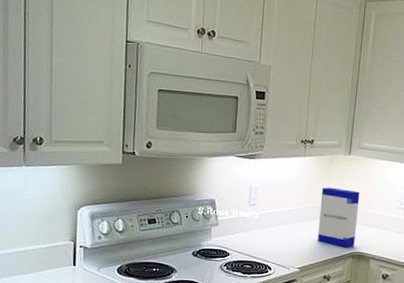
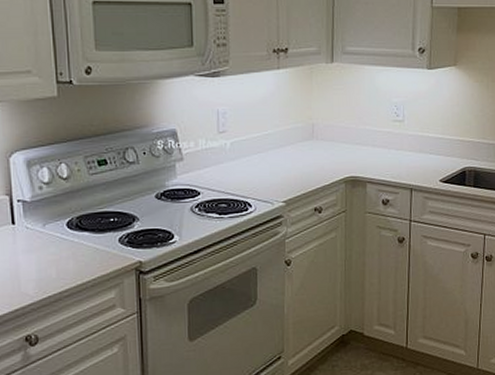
cereal box: present [317,187,360,248] -> none [302,103,349,173]

